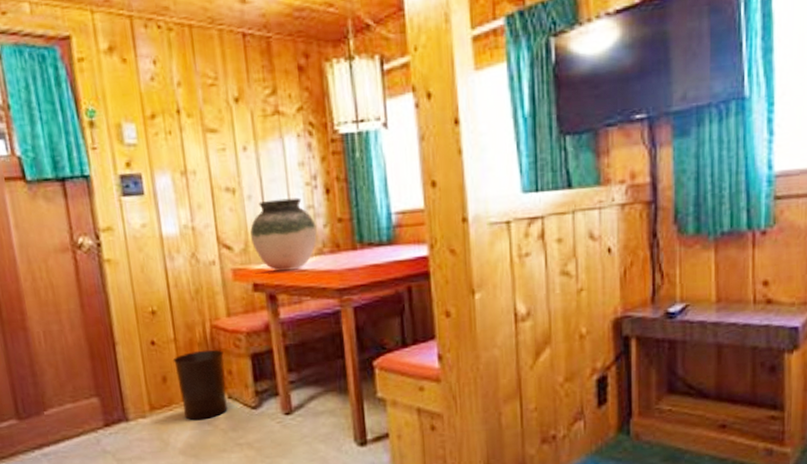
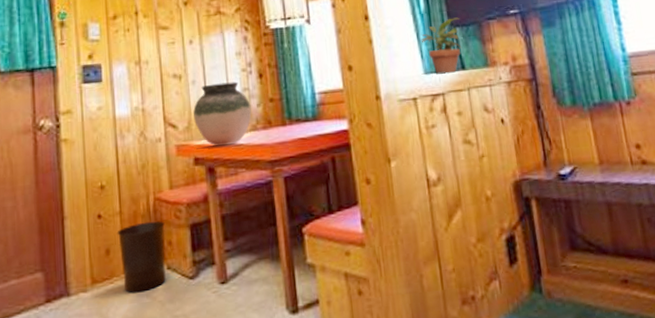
potted plant: none [521,123,571,194] -> present [420,17,462,74]

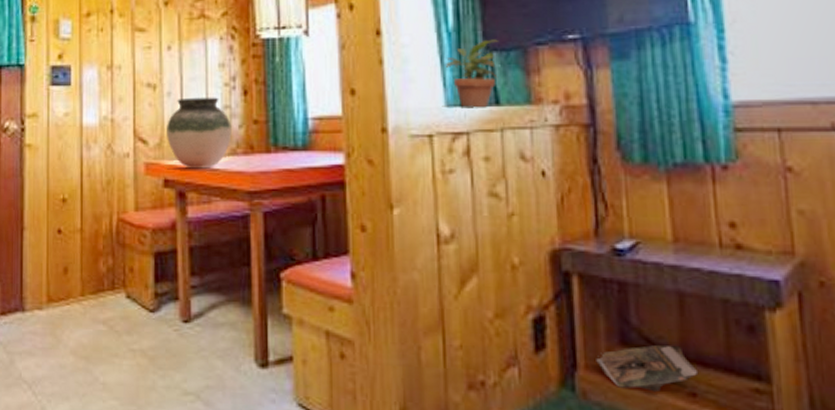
waste bin: present [117,221,167,293] -> none [76,243,127,319]
magazine: none [555,244,627,285] -> present [596,344,699,393]

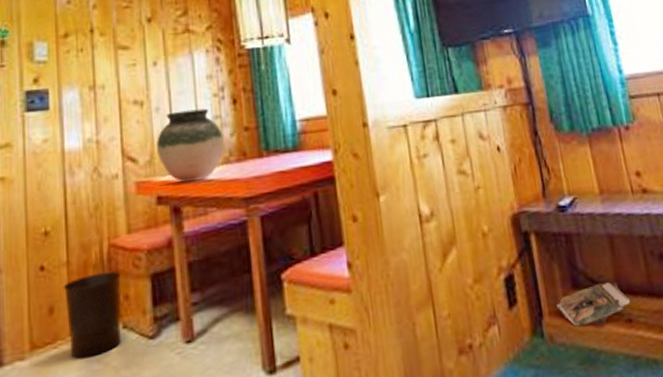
waste bin: none [76,243,127,319] -> present [63,271,122,359]
potted plant: present [445,39,498,110] -> none [410,37,455,99]

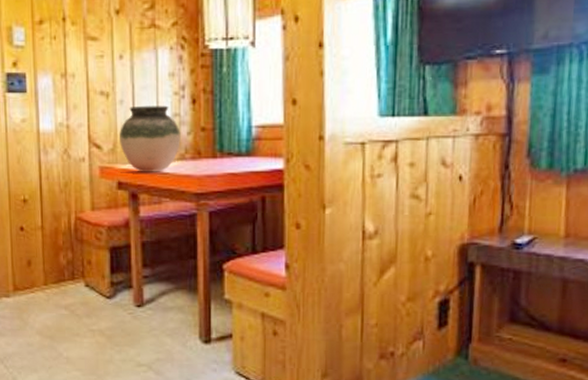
waste bin: present [63,271,122,359] -> none [38,239,85,304]
magazine: present [556,280,631,327] -> none [488,321,571,359]

